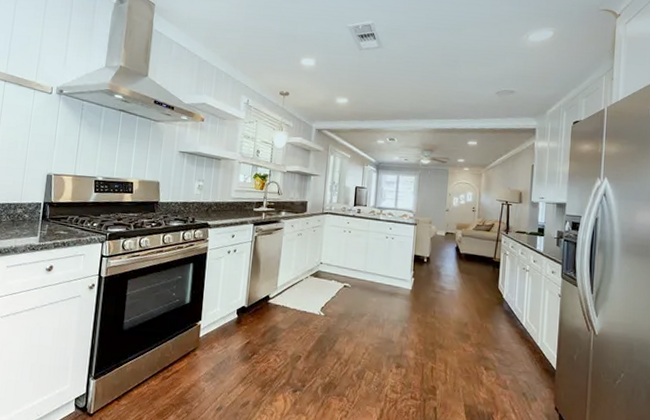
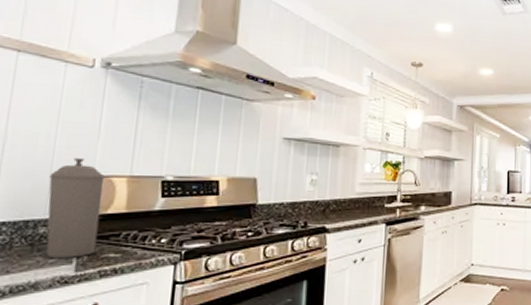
canister: none [21,160,58,233] -> present [46,158,105,259]

